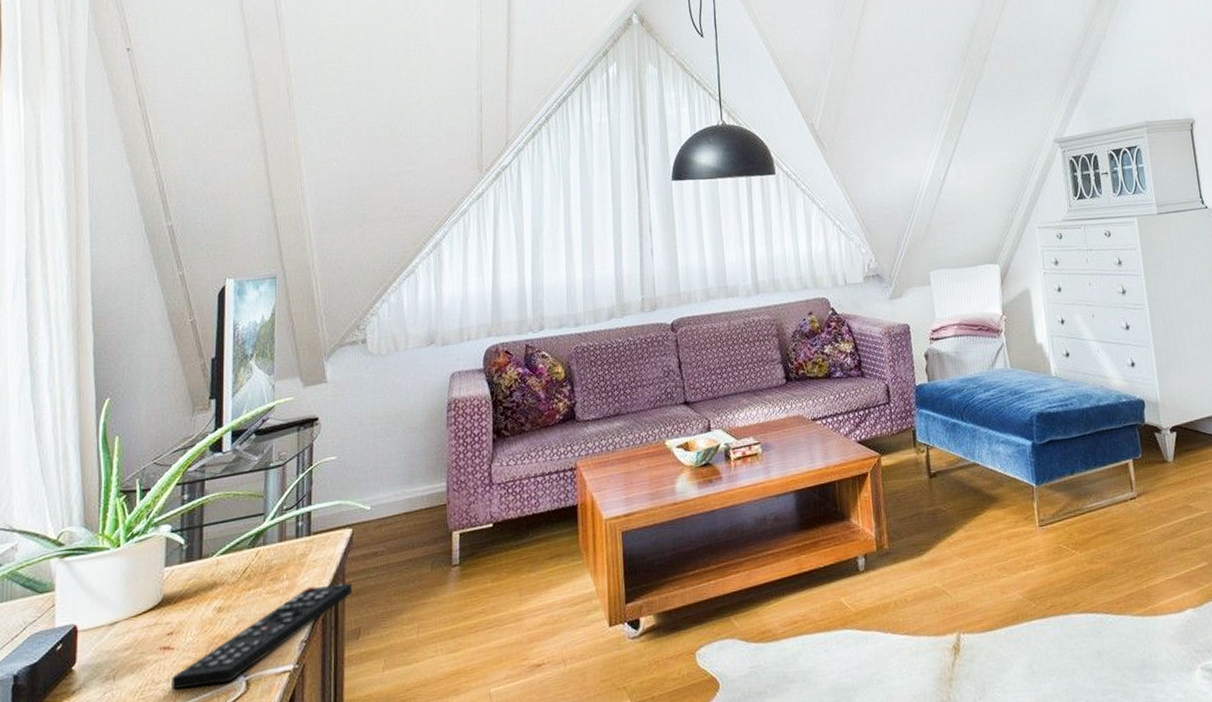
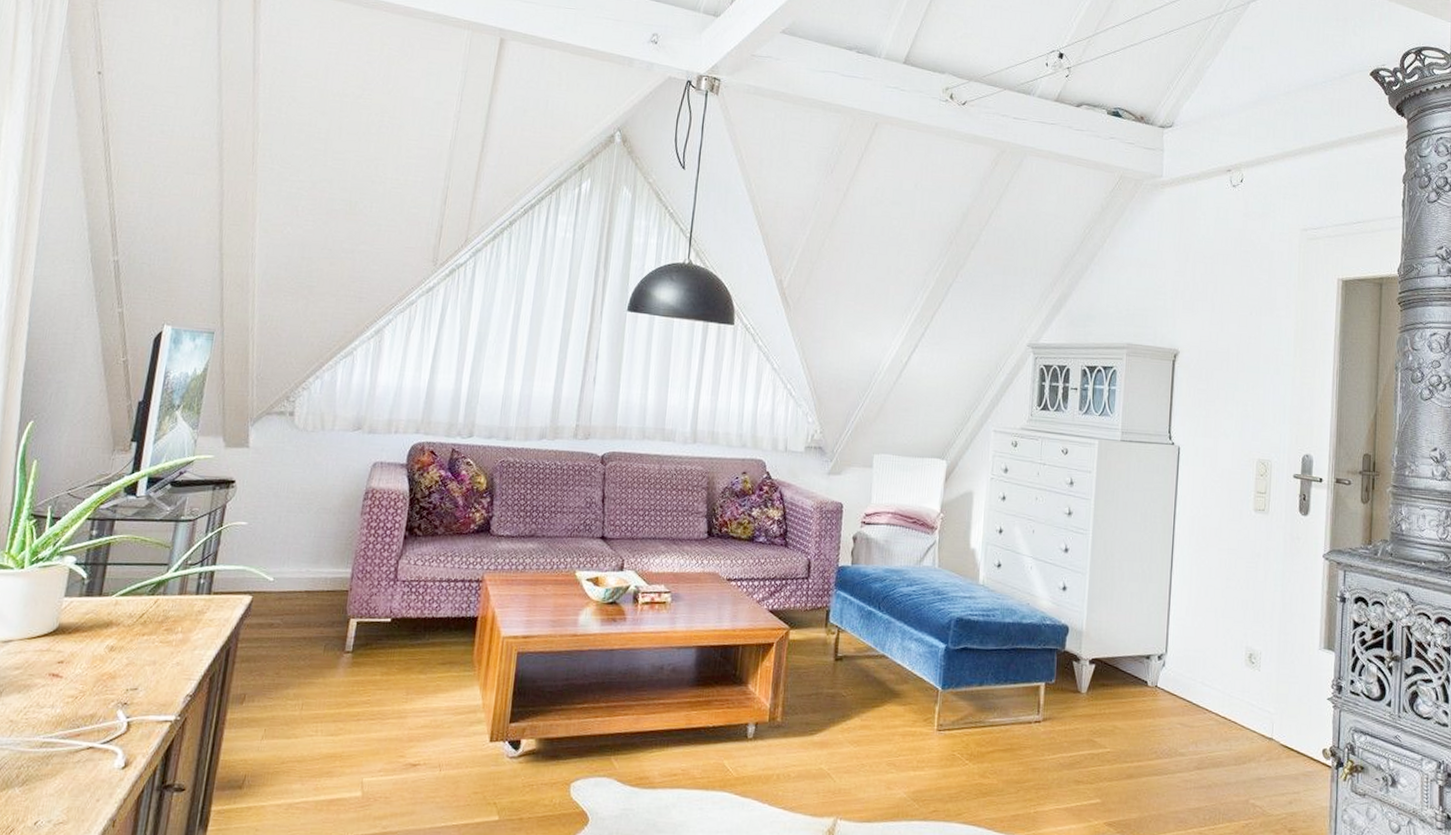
remote control: present [172,582,352,691] -> none [55,644,244,720]

